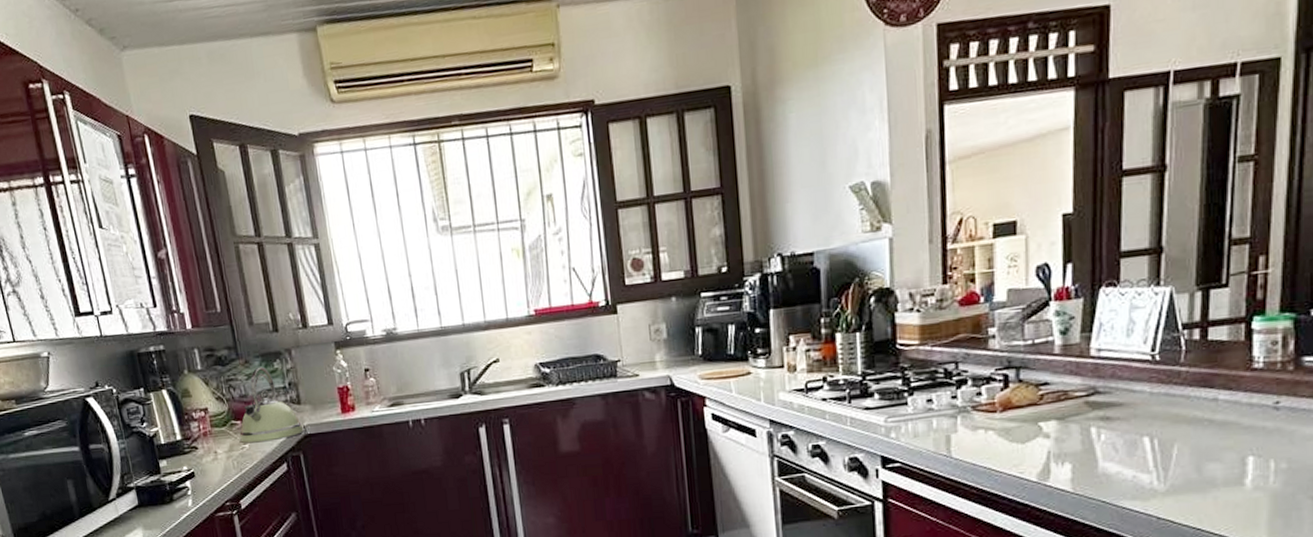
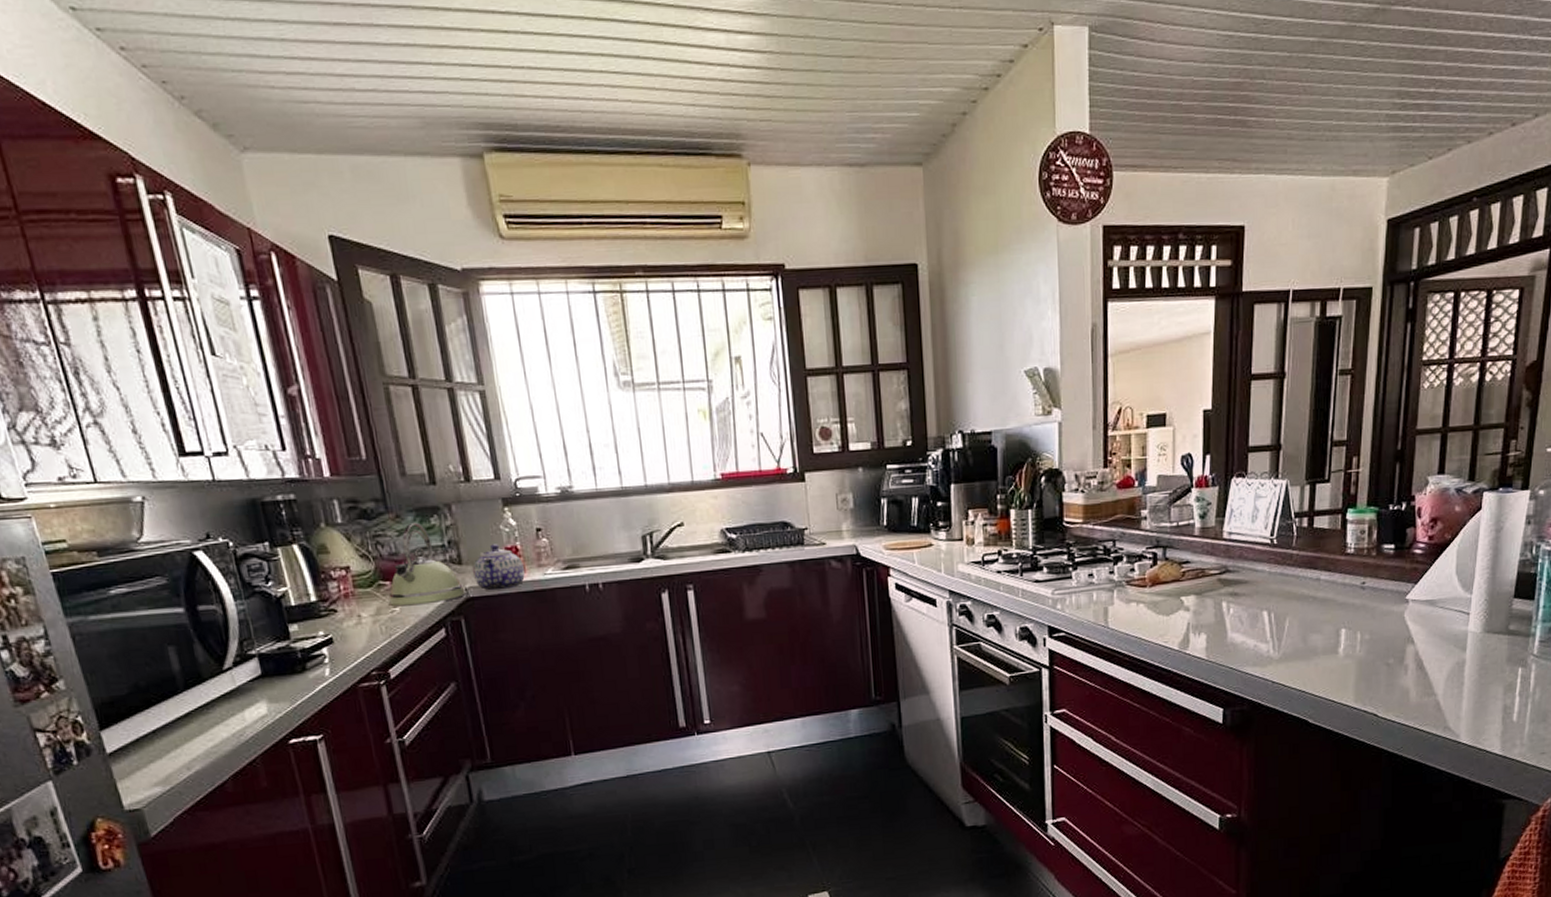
teapot: none [309,384,356,430] -> present [472,544,526,593]

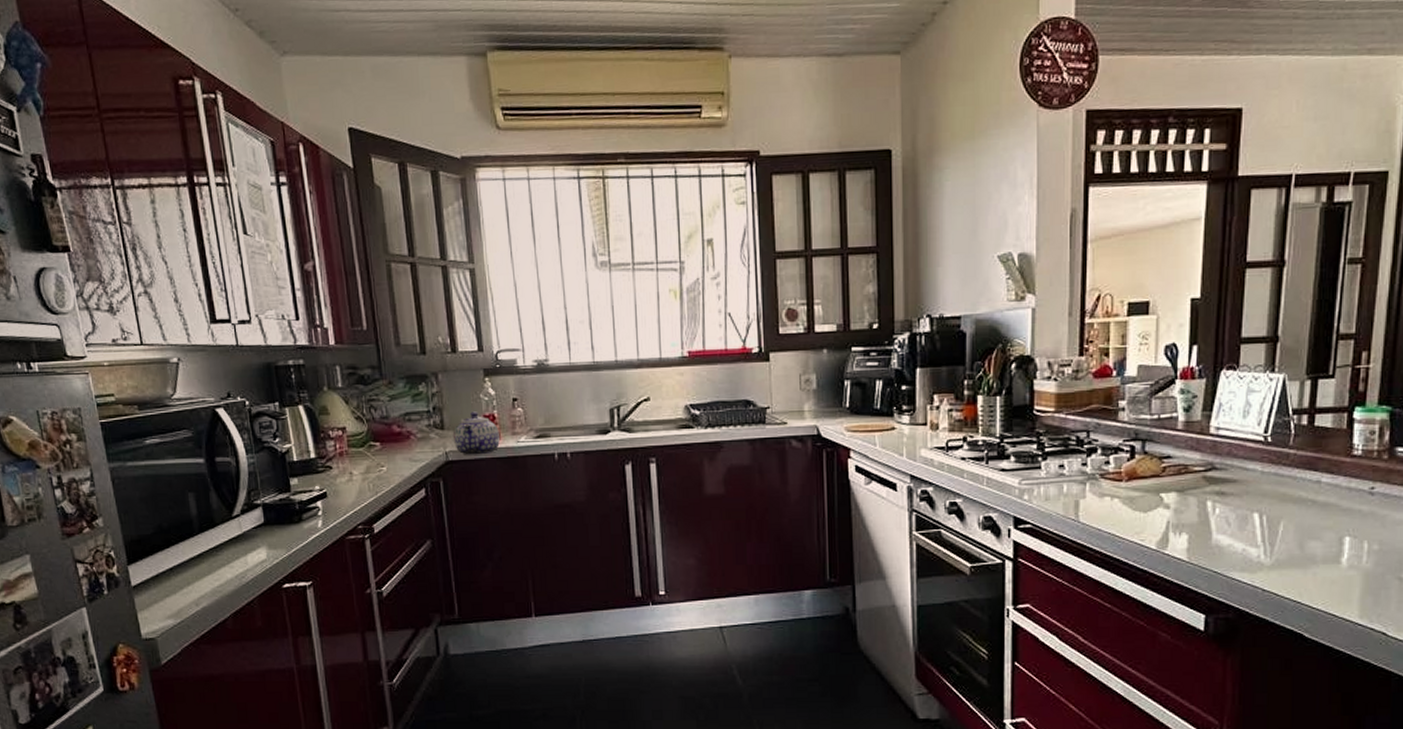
kettle: present [388,522,467,607] -> none [377,388,447,466]

